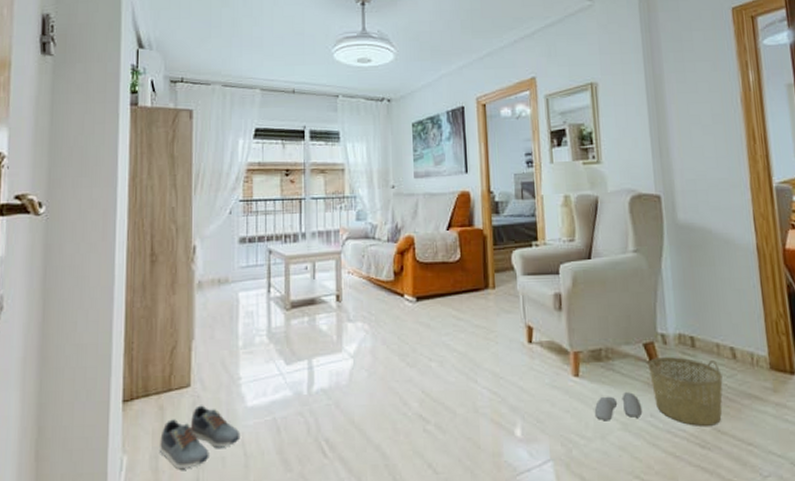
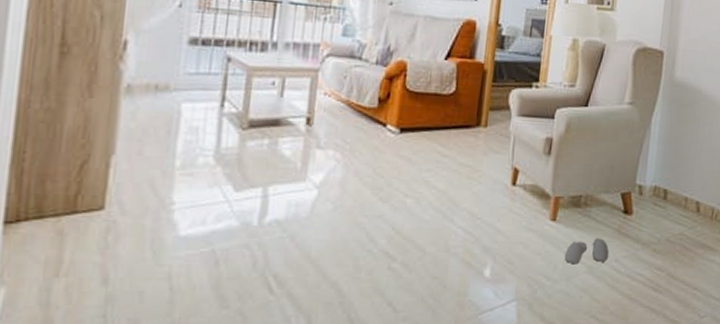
shoe: present [159,405,240,470] -> none [52,232,167,305]
basket: present [647,357,723,426] -> none [621,207,685,272]

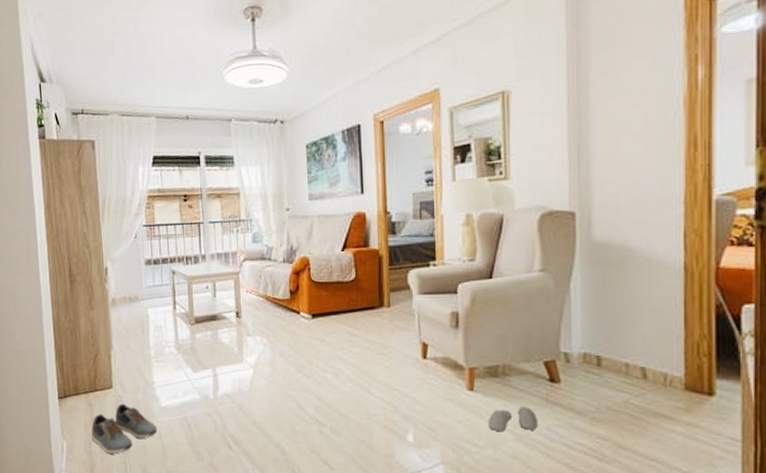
shoe: none [52,232,167,305] -> present [91,403,158,454]

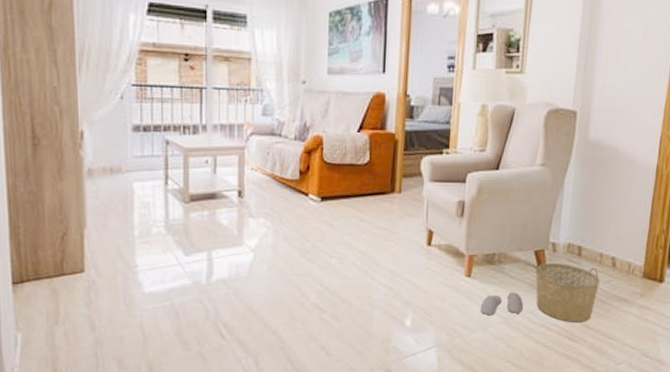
shoe: present [91,403,158,454] -> none [54,290,138,347]
basket: none [547,375,629,441] -> present [535,263,600,322]

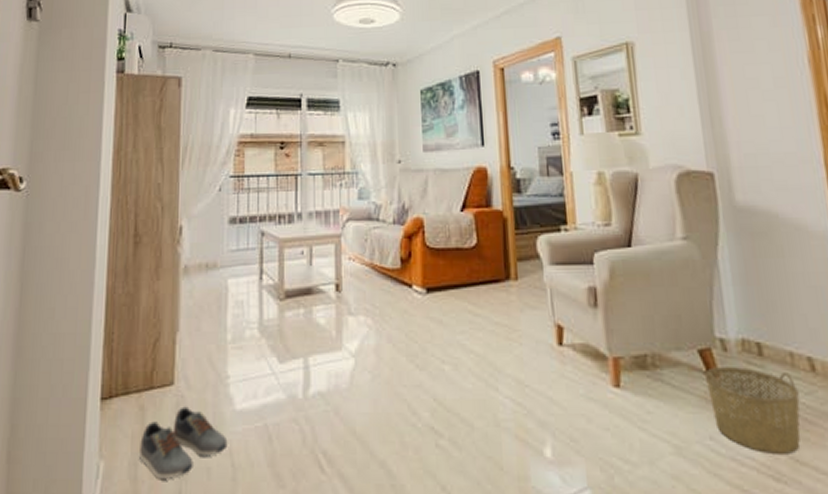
shoe: none [54,290,138,347] -> present [138,406,228,480]
slippers: present [480,292,524,316] -> none [640,409,700,443]

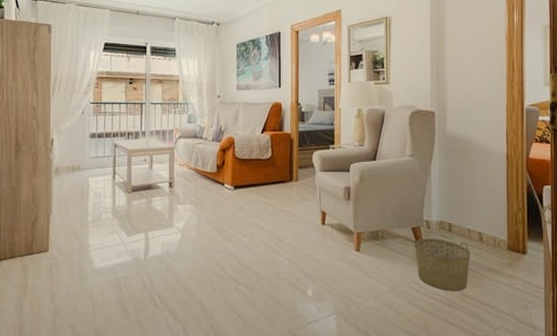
shoe: present [138,406,228,480] -> none [23,266,89,315]

